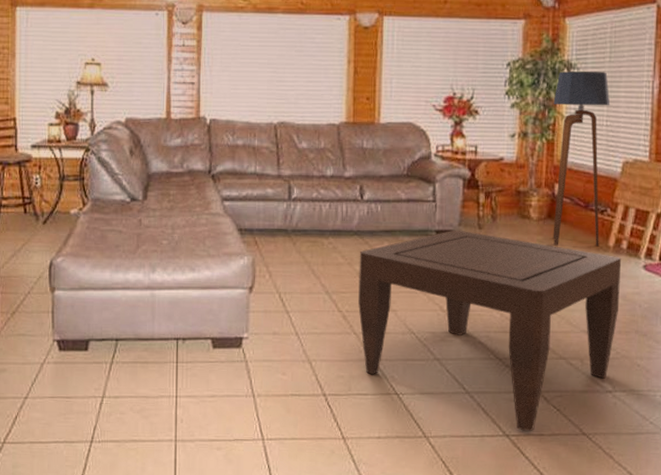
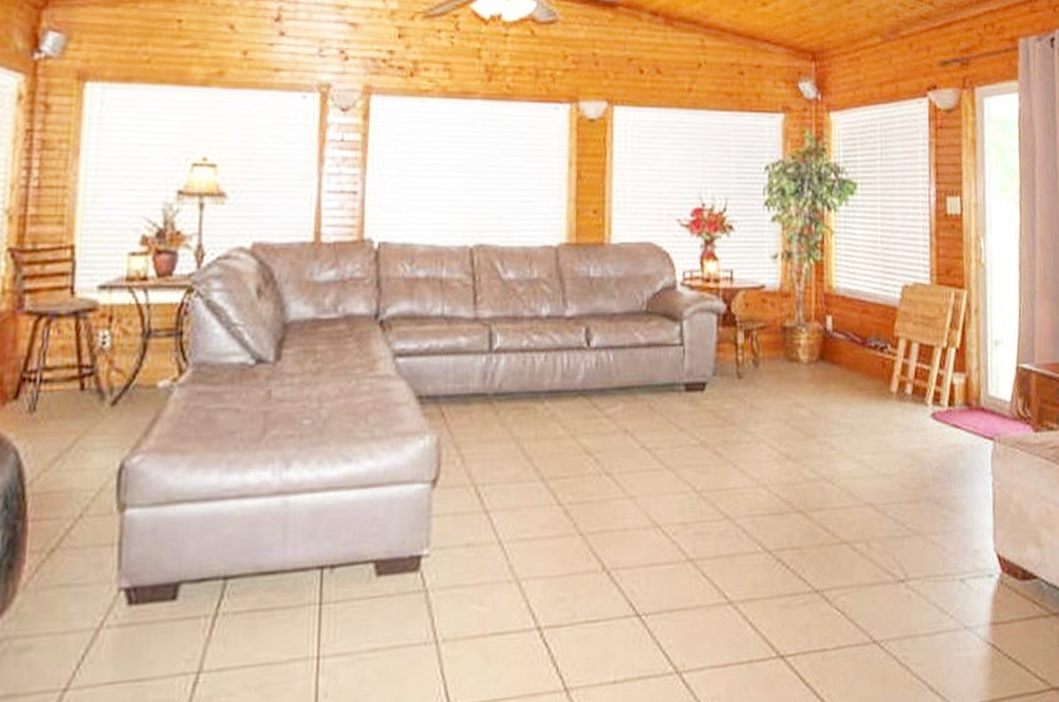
coffee table: present [358,230,622,431] -> none [585,381,907,647]
floor lamp: present [553,71,611,246] -> none [820,176,885,394]

